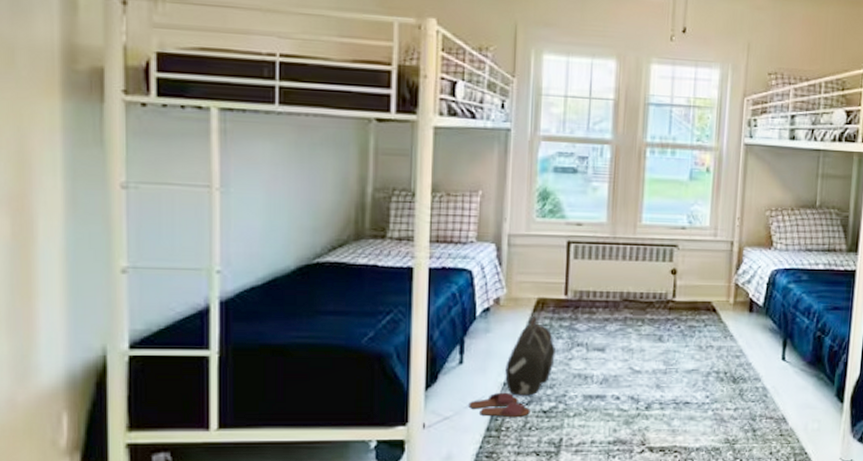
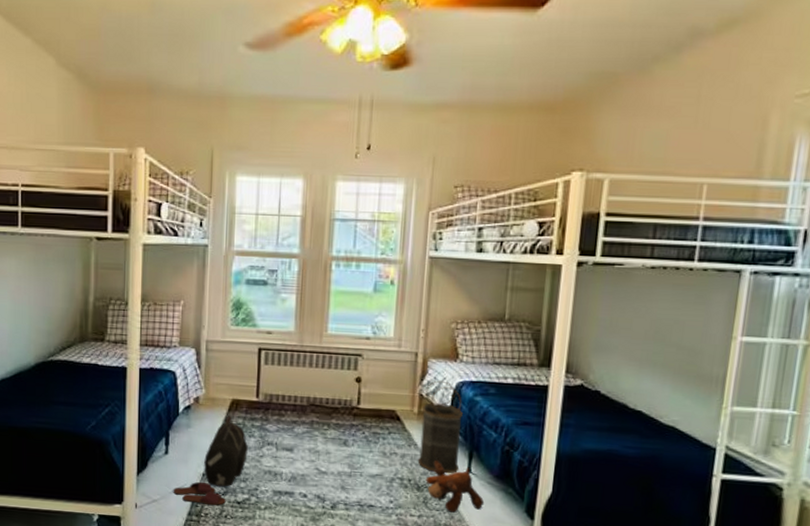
basket: none [733,269,777,362] -> present [418,380,463,473]
stuffed animal: none [741,351,798,402] -> present [425,461,485,513]

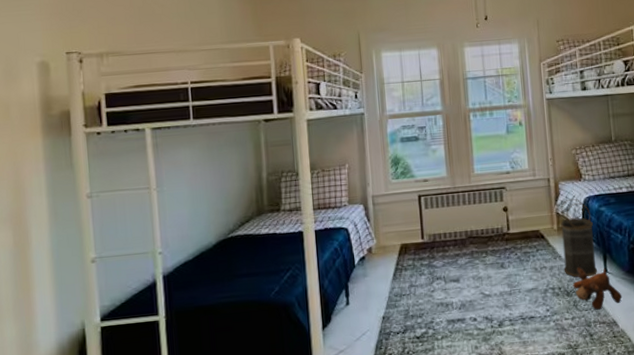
slippers: present [173,482,226,505] -> none [357,324,407,346]
duffel bag: present [204,416,248,487] -> none [382,259,421,327]

